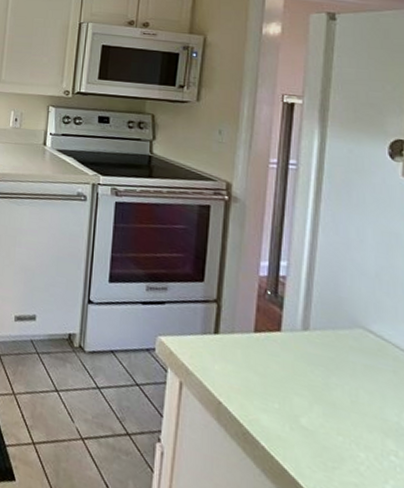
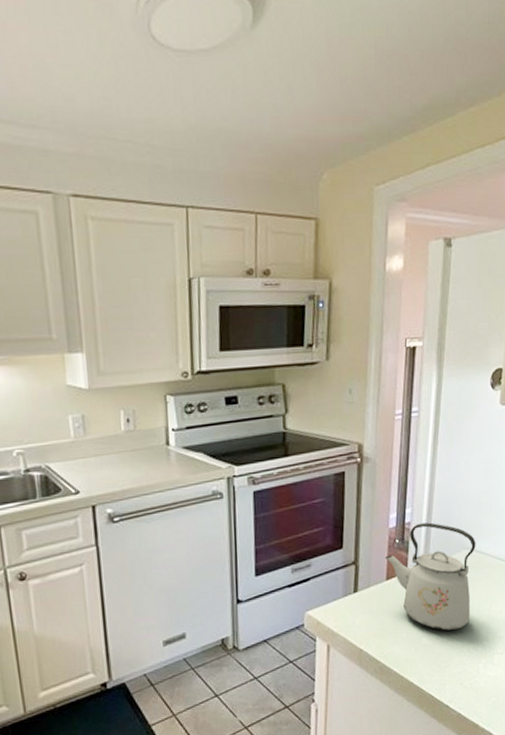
kettle: none [254,280,375,426] -> present [385,522,476,631]

